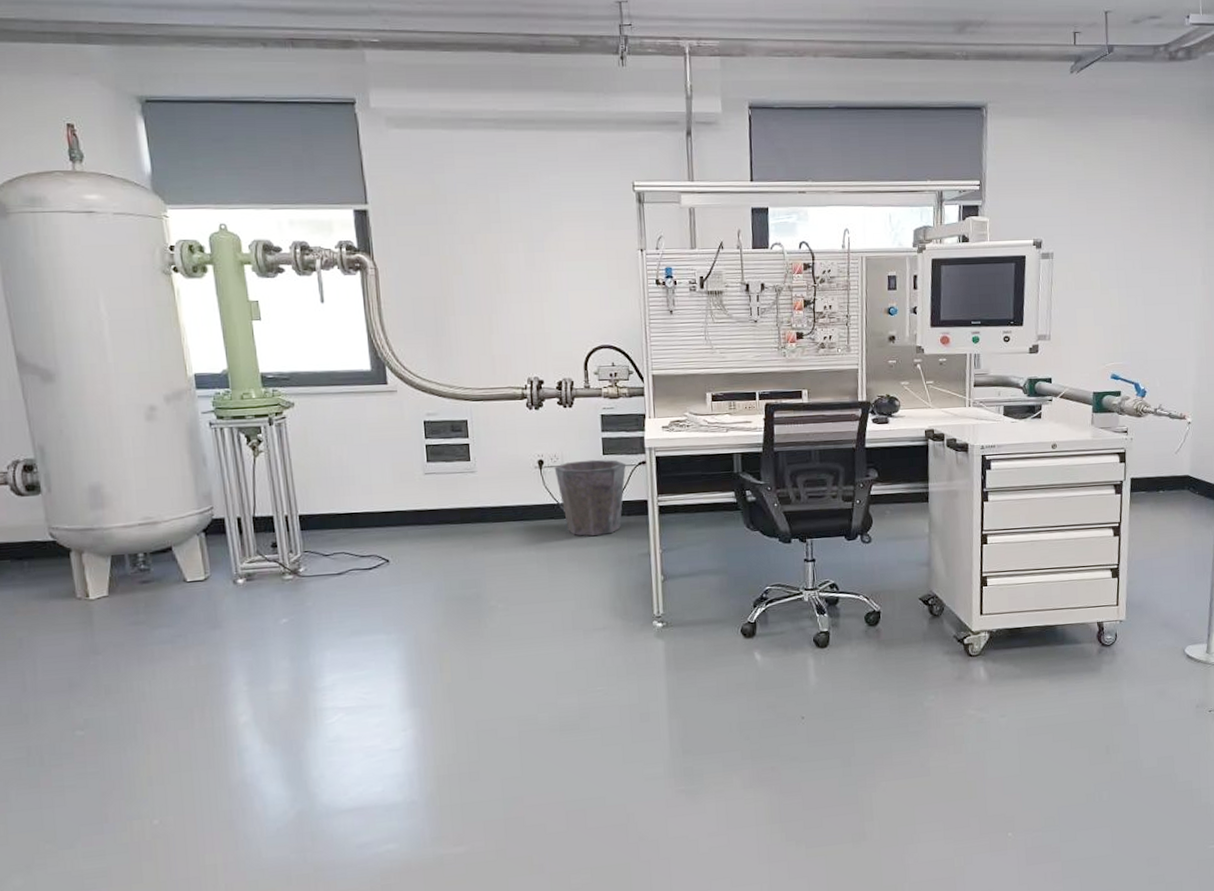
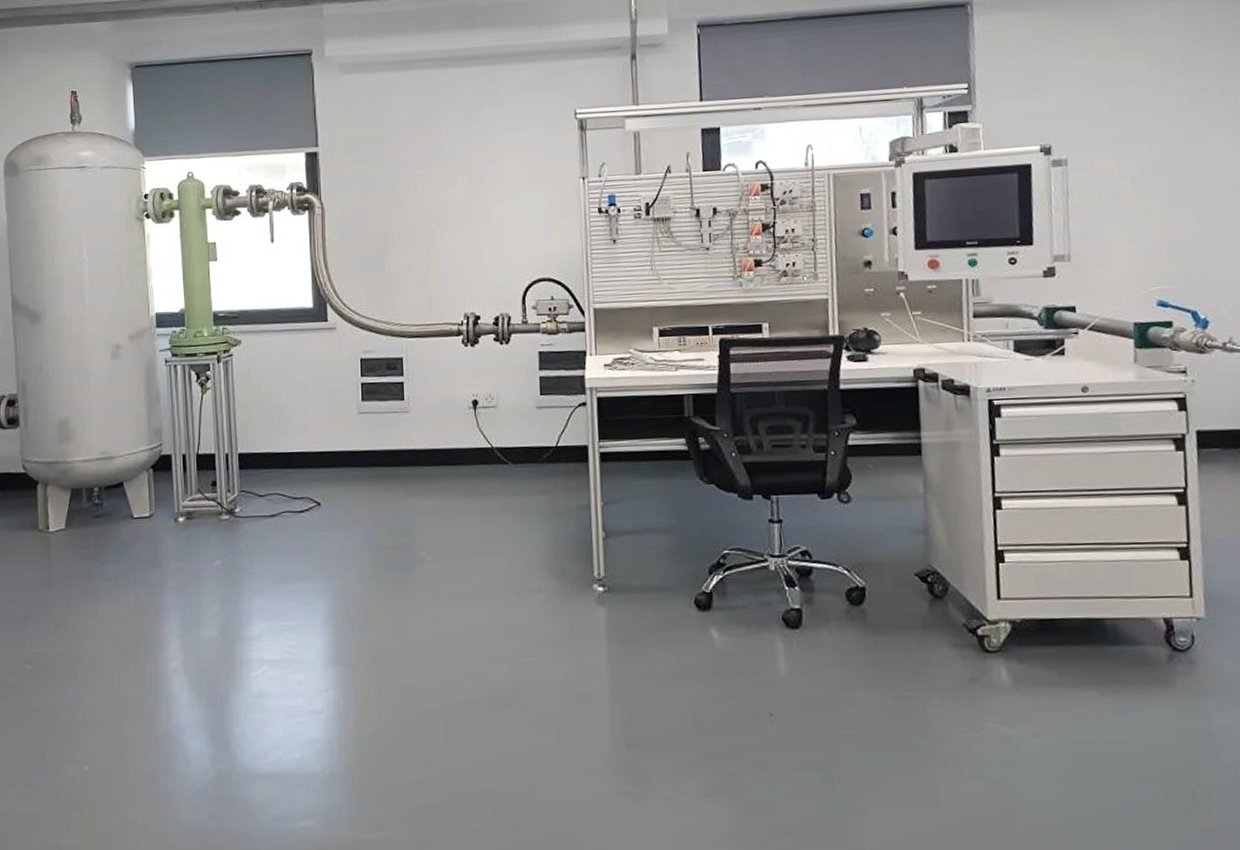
waste bin: present [554,459,626,537] -> none [489,400,565,485]

